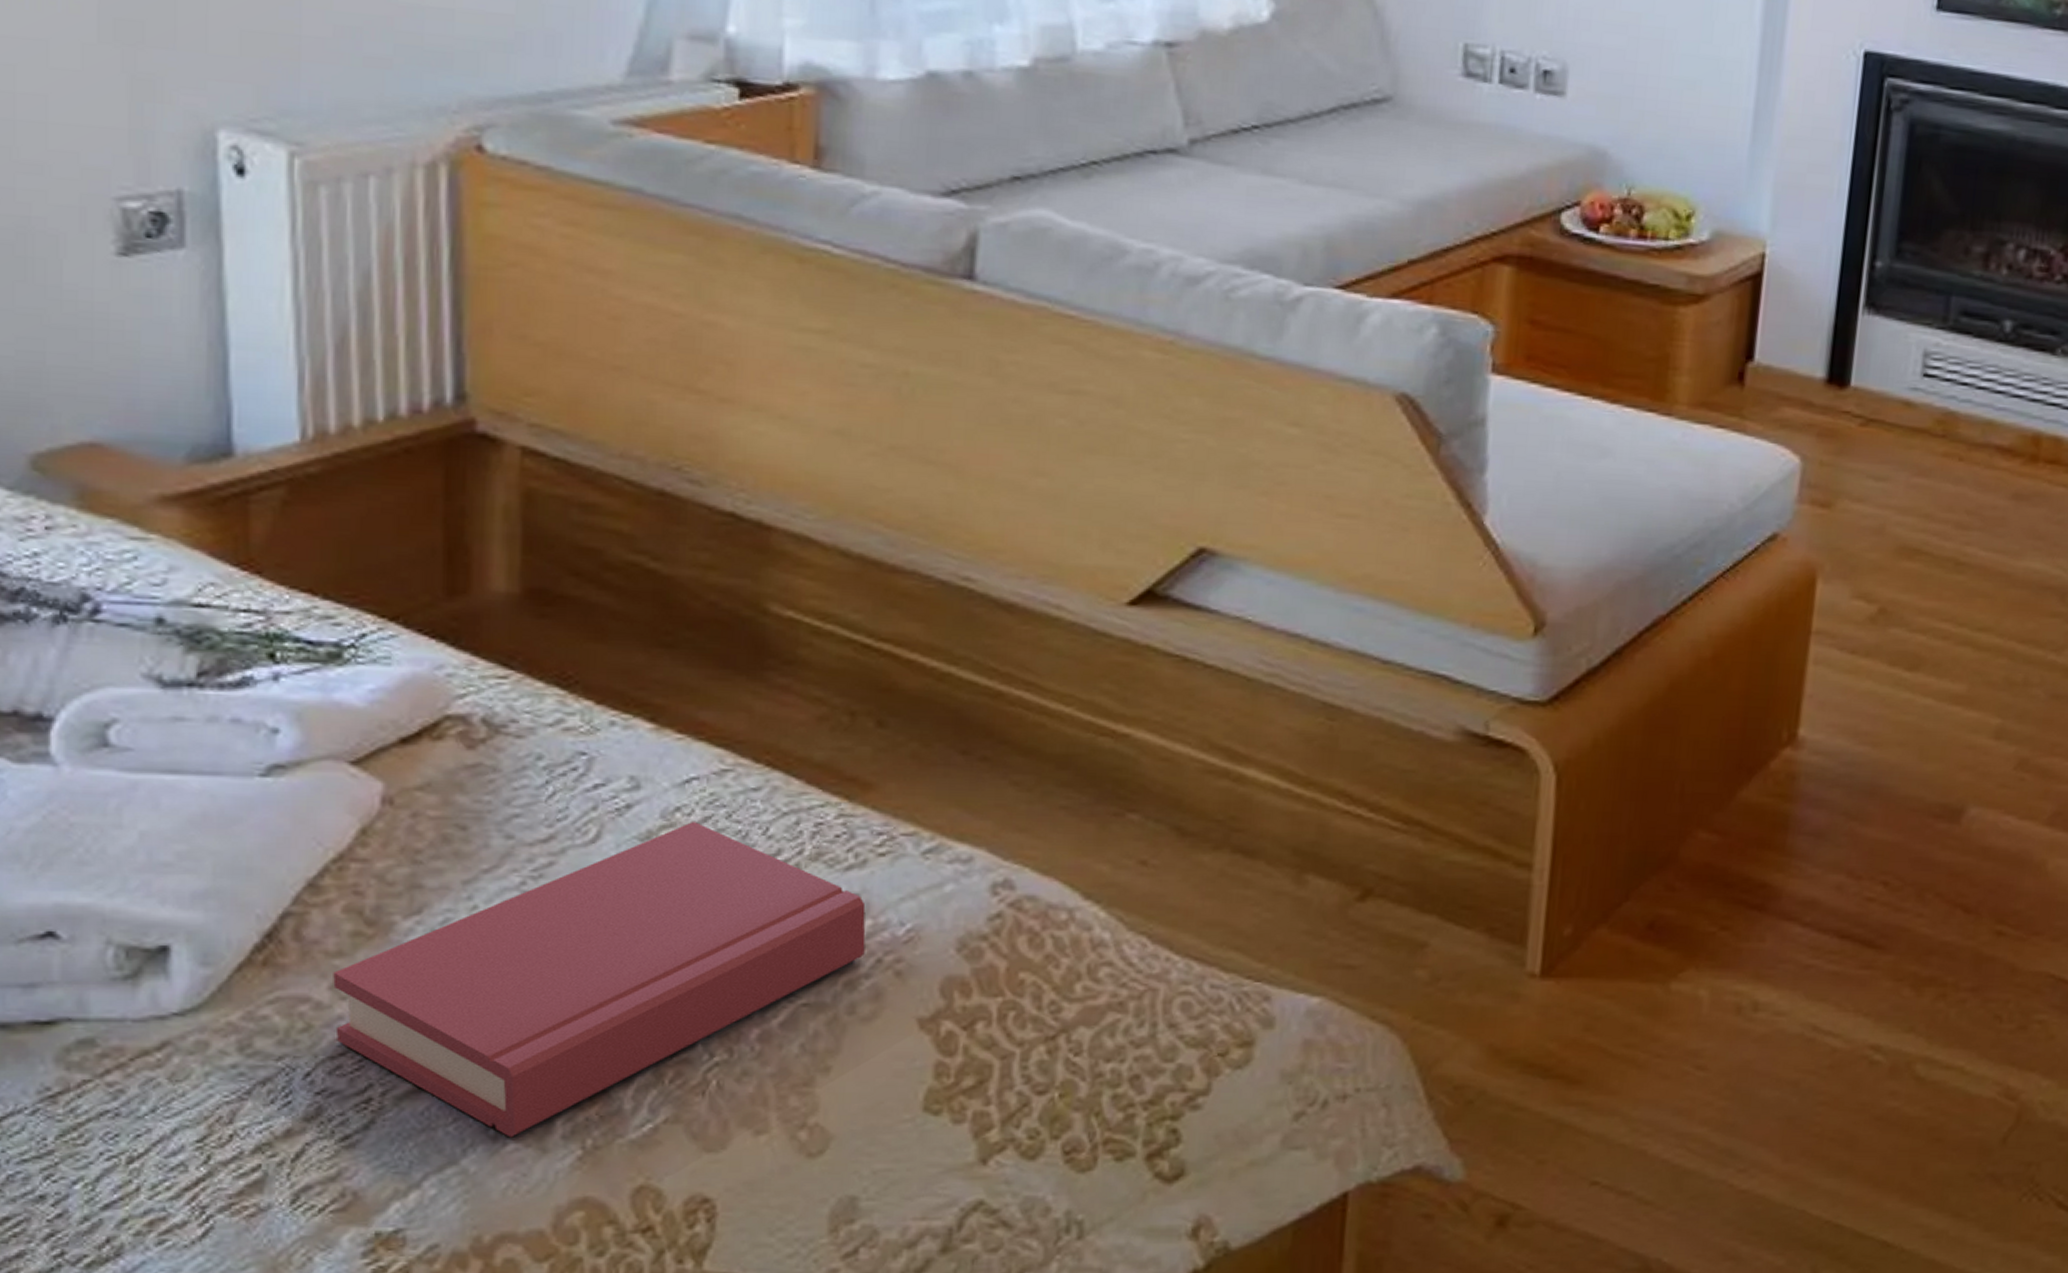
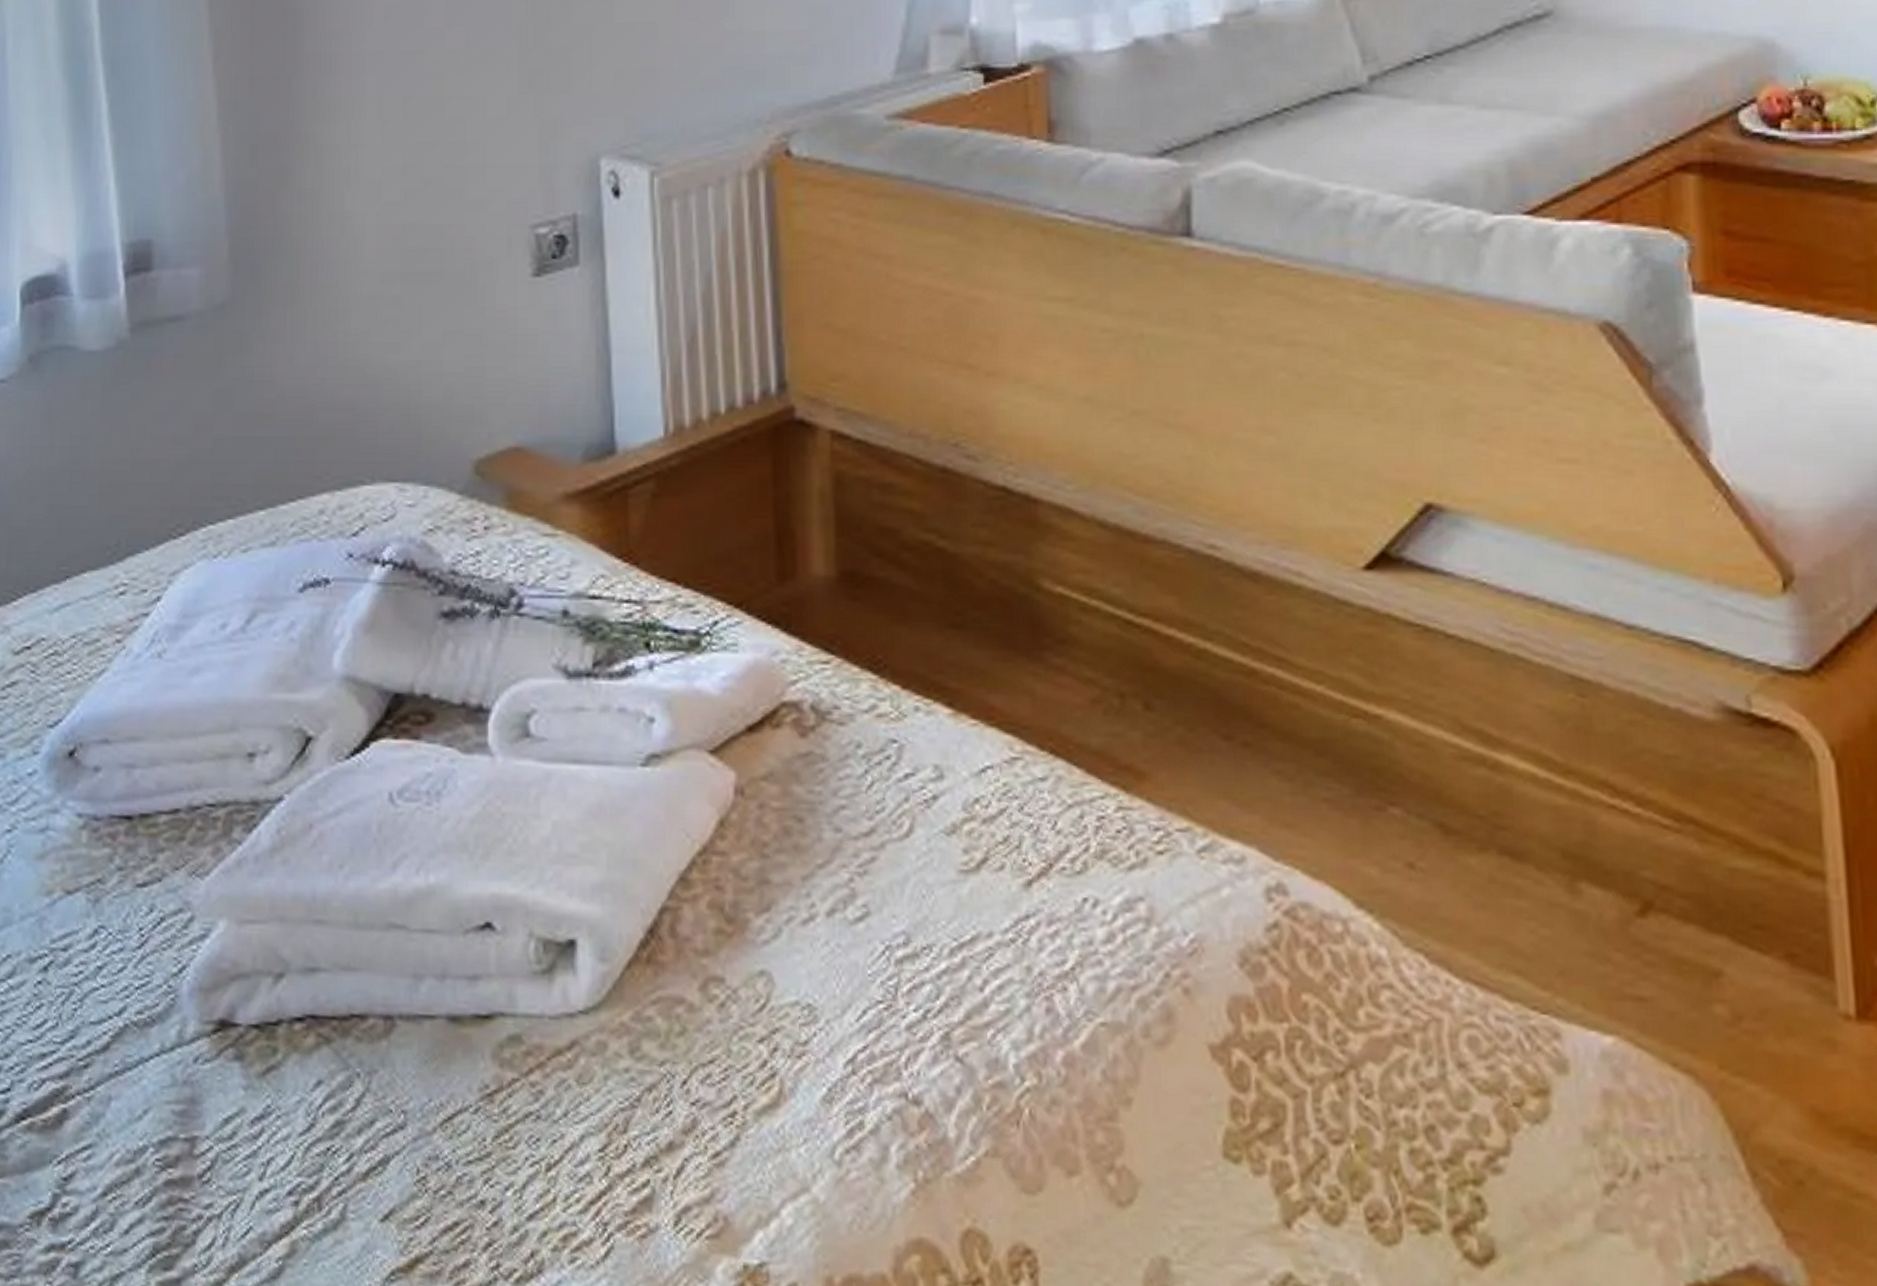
hardback book: present [333,821,866,1138] -> none [702,813,1153,1164]

